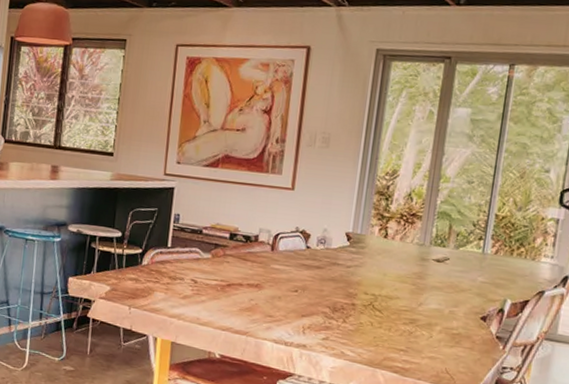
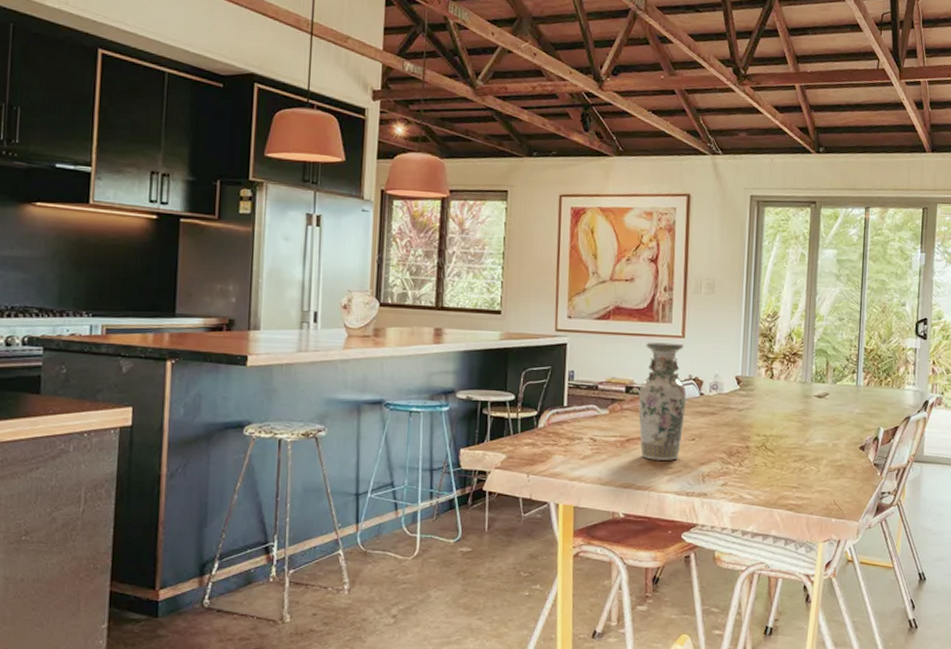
vase: none [241,192,293,310] -> present [638,342,686,461]

